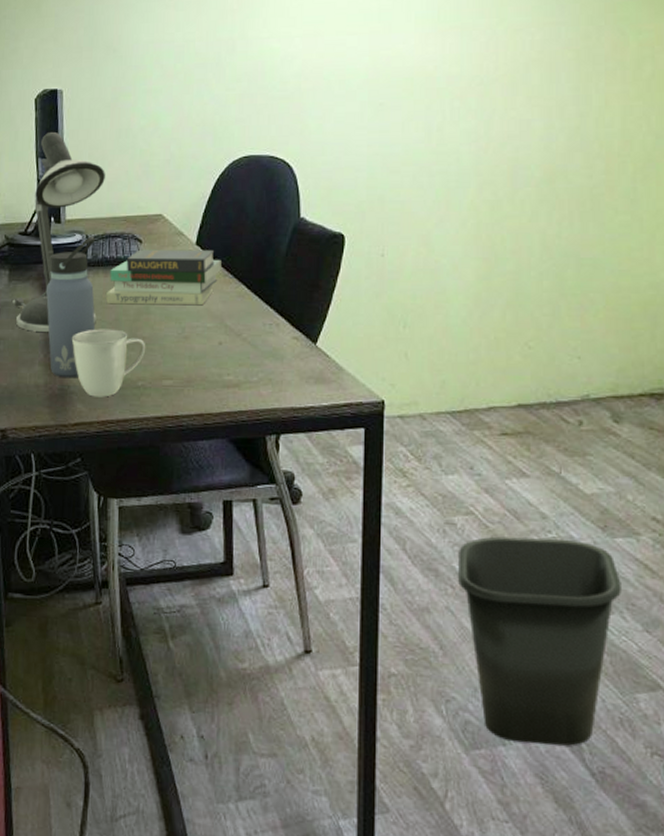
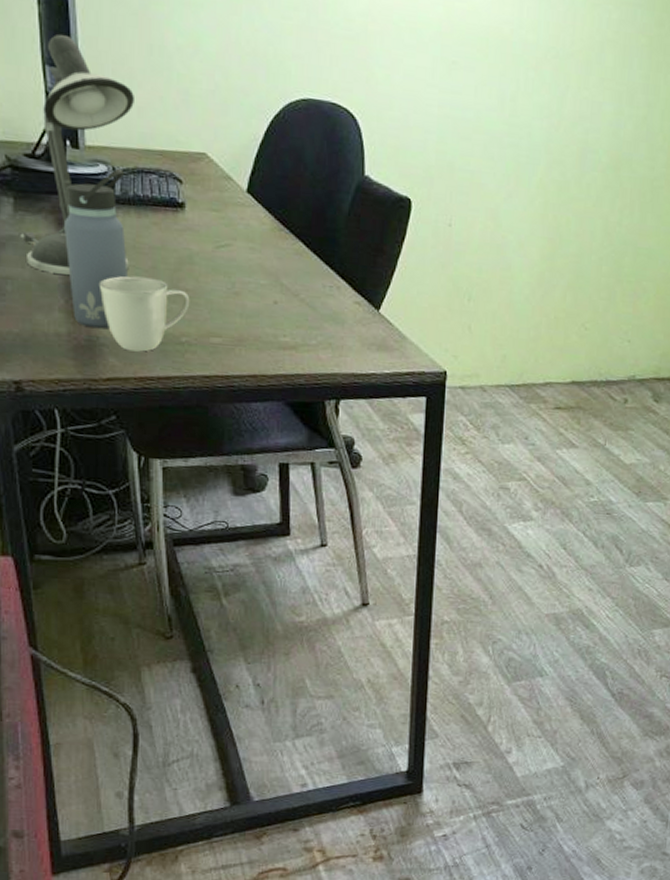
books: present [106,249,221,306] -> none [140,190,276,259]
waste bin: present [457,536,621,746] -> none [508,500,649,674]

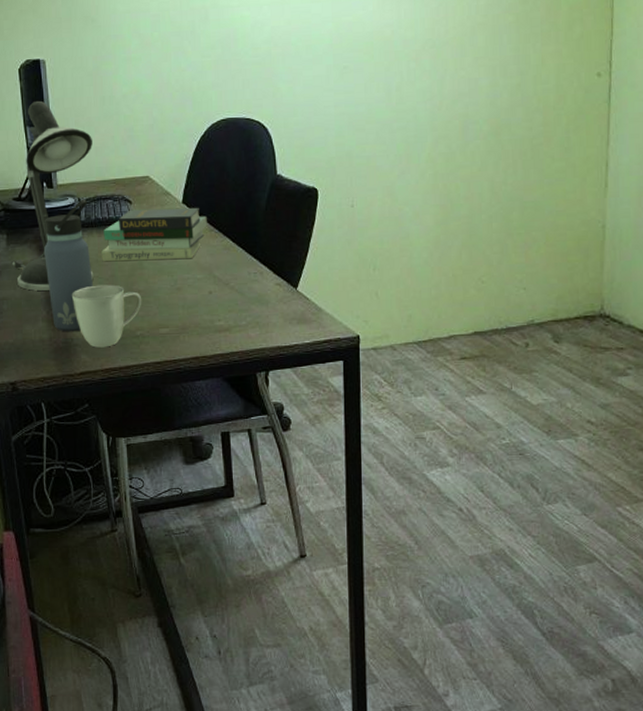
books: none [140,190,276,259] -> present [102,207,207,262]

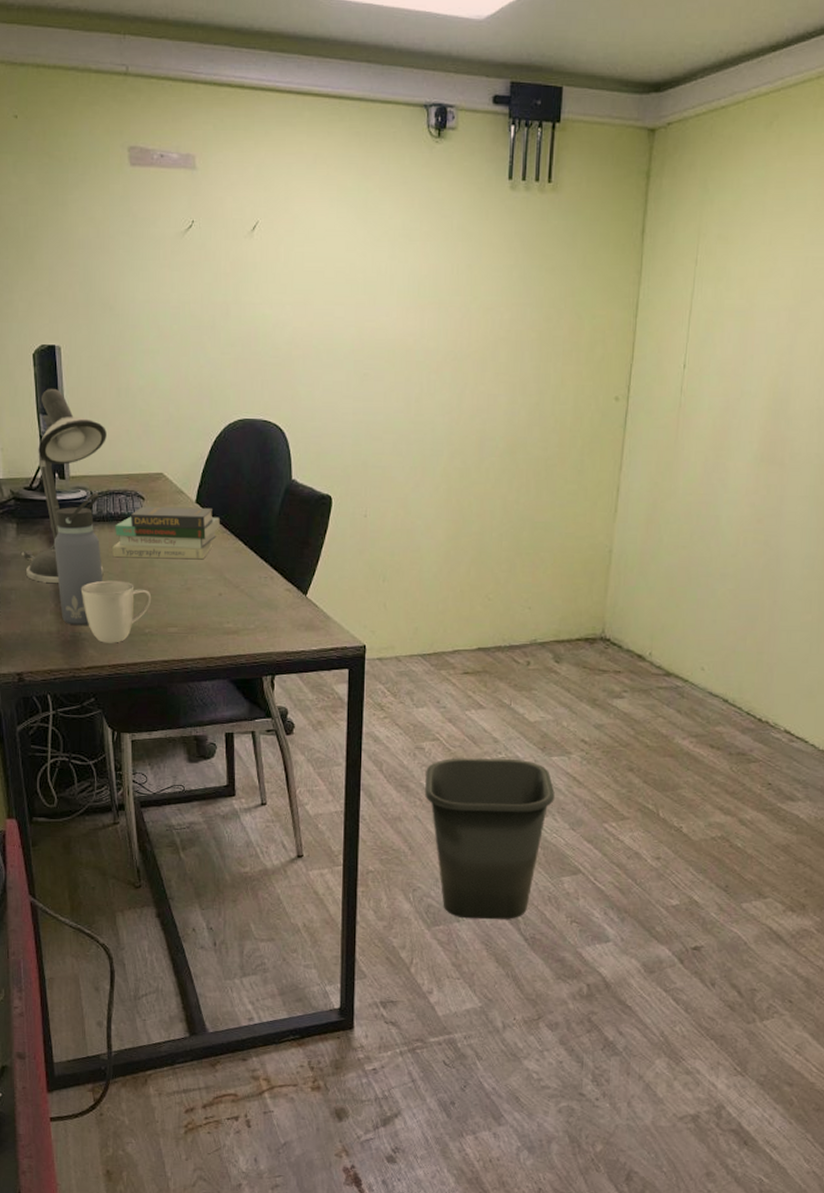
waste bin: none [427,445,564,615] -> present [424,758,555,920]

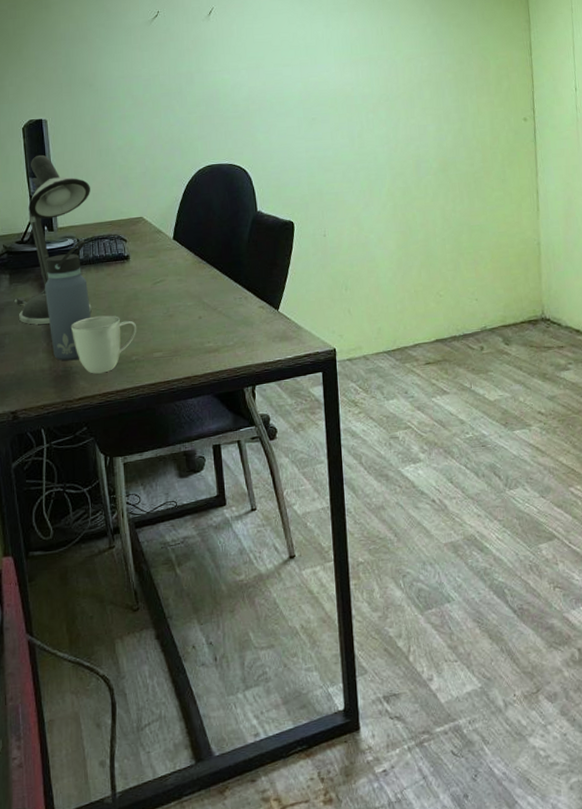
books: present [112,506,220,560] -> none [99,242,196,295]
waste bin: present [424,758,555,920] -> none [402,437,522,598]

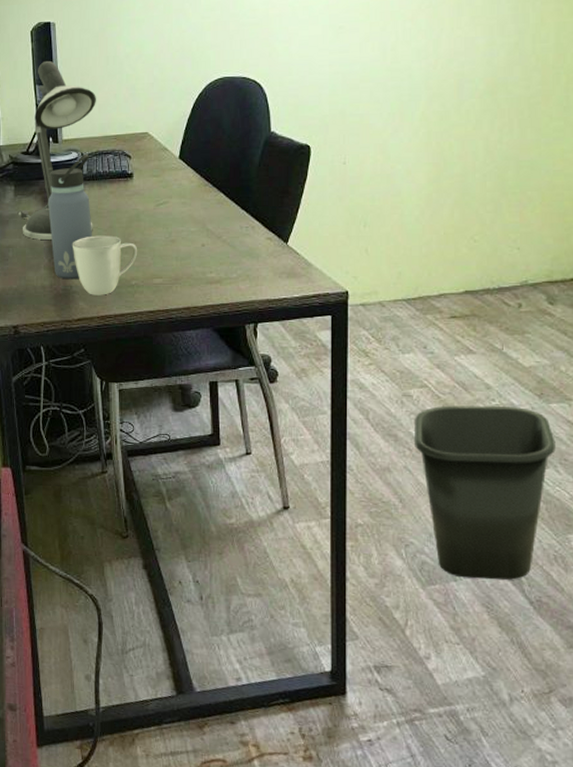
waste bin: none [402,437,522,598] -> present [413,405,556,580]

